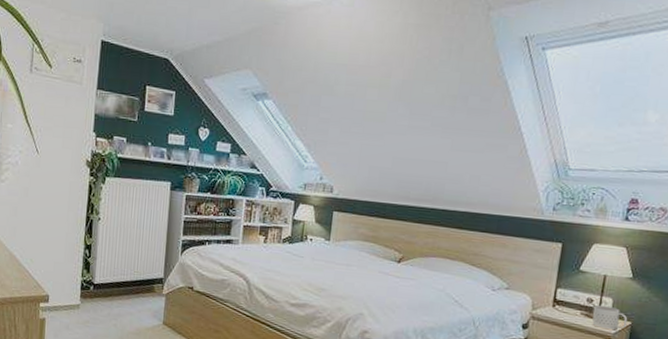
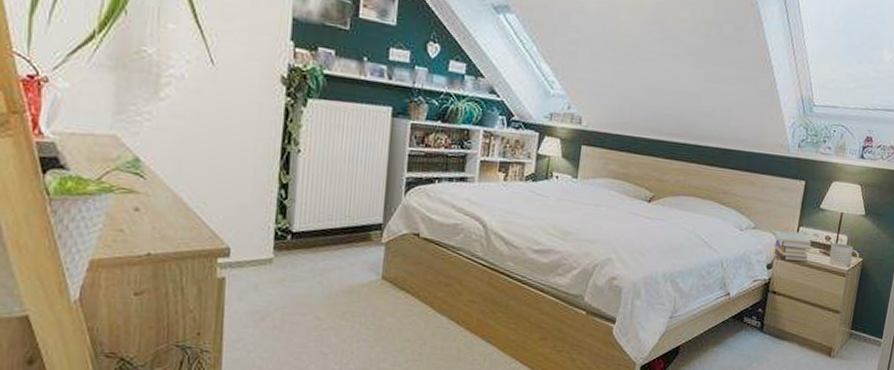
books: none [526,290,572,324] -> present [771,229,812,263]

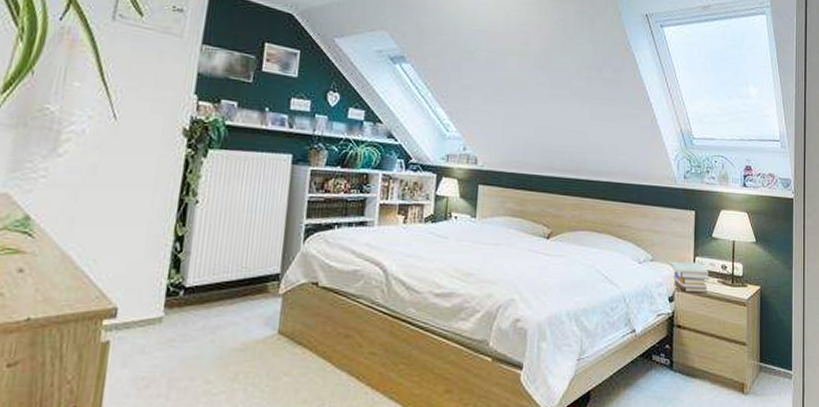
mug: present [829,243,860,268] -> none [727,271,757,296]

